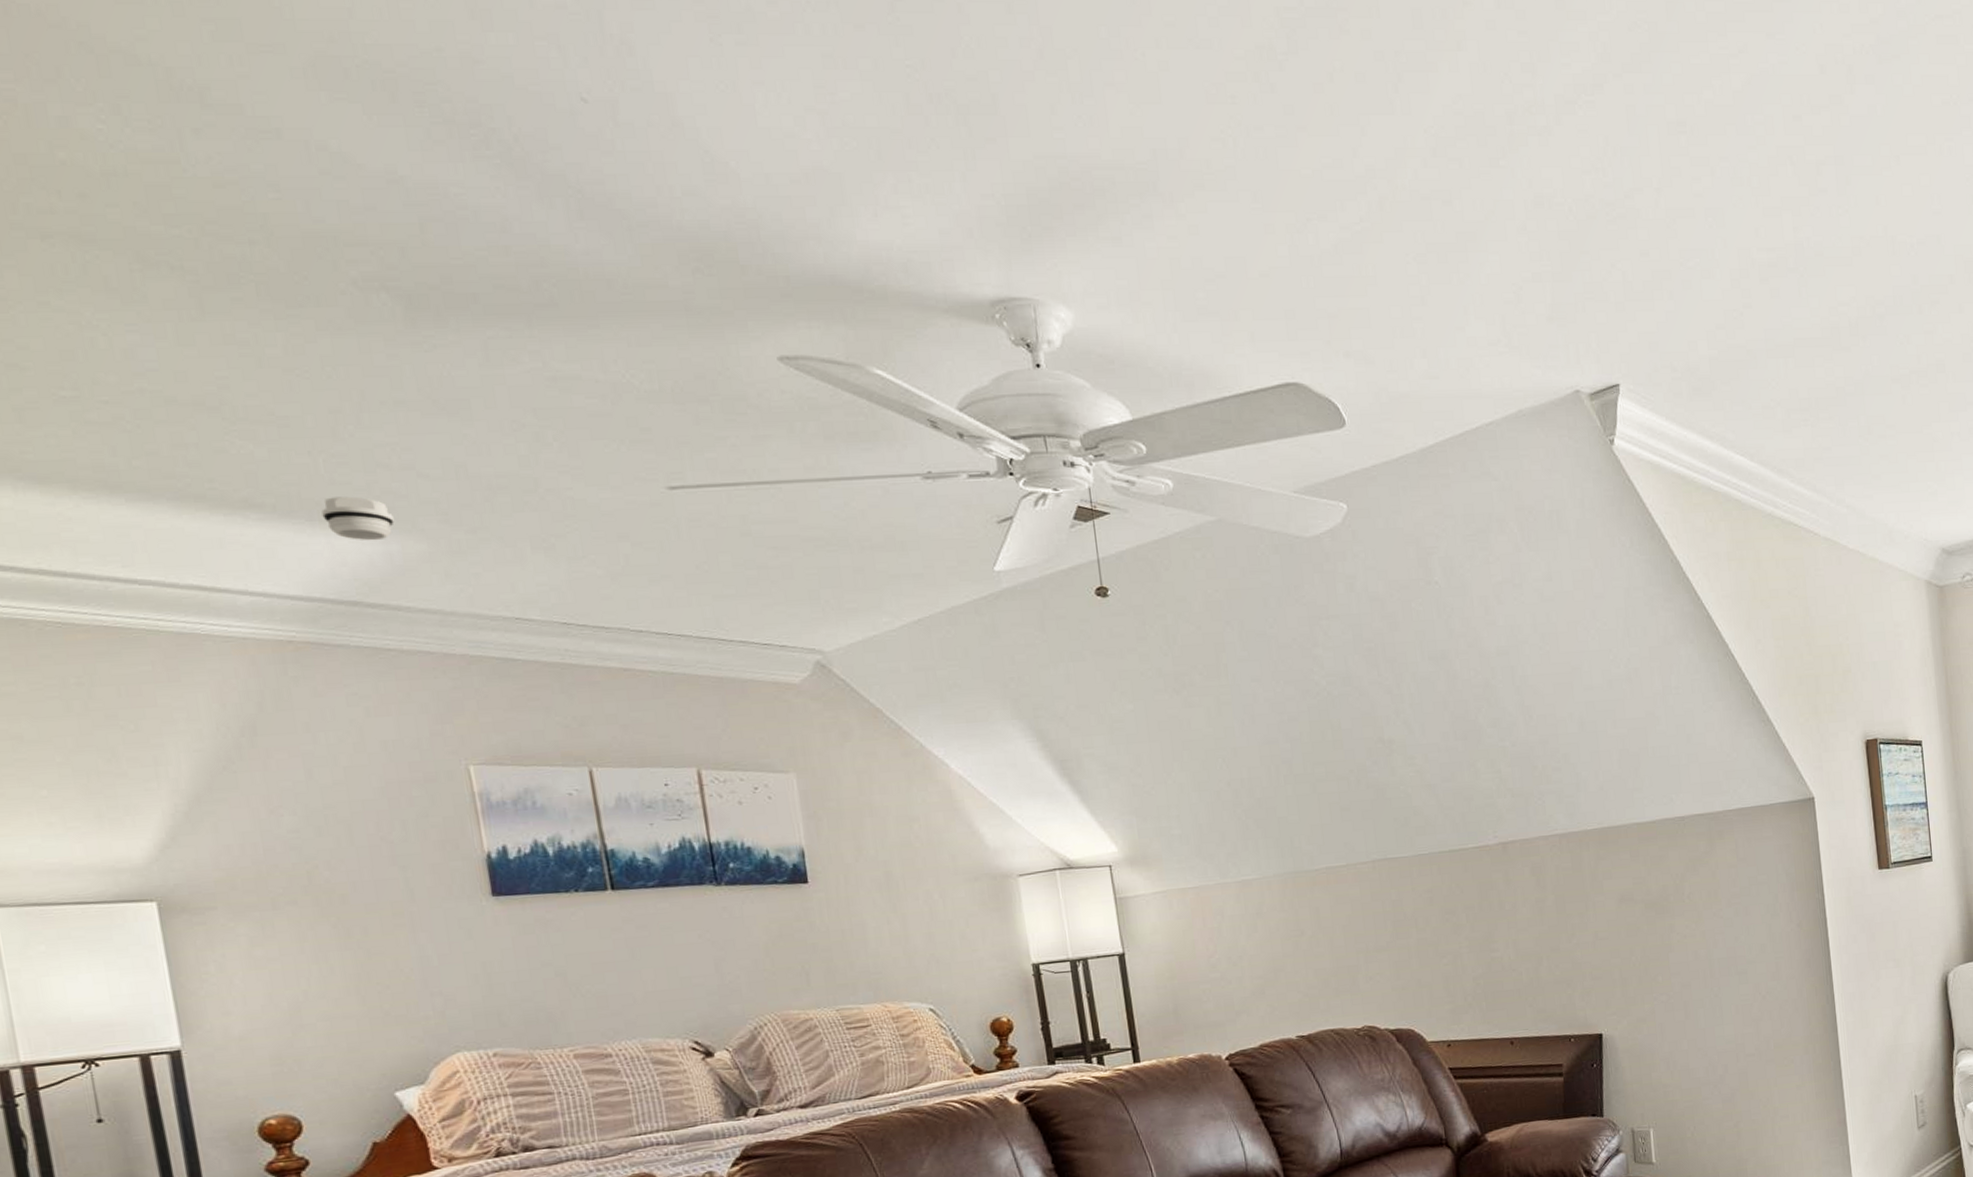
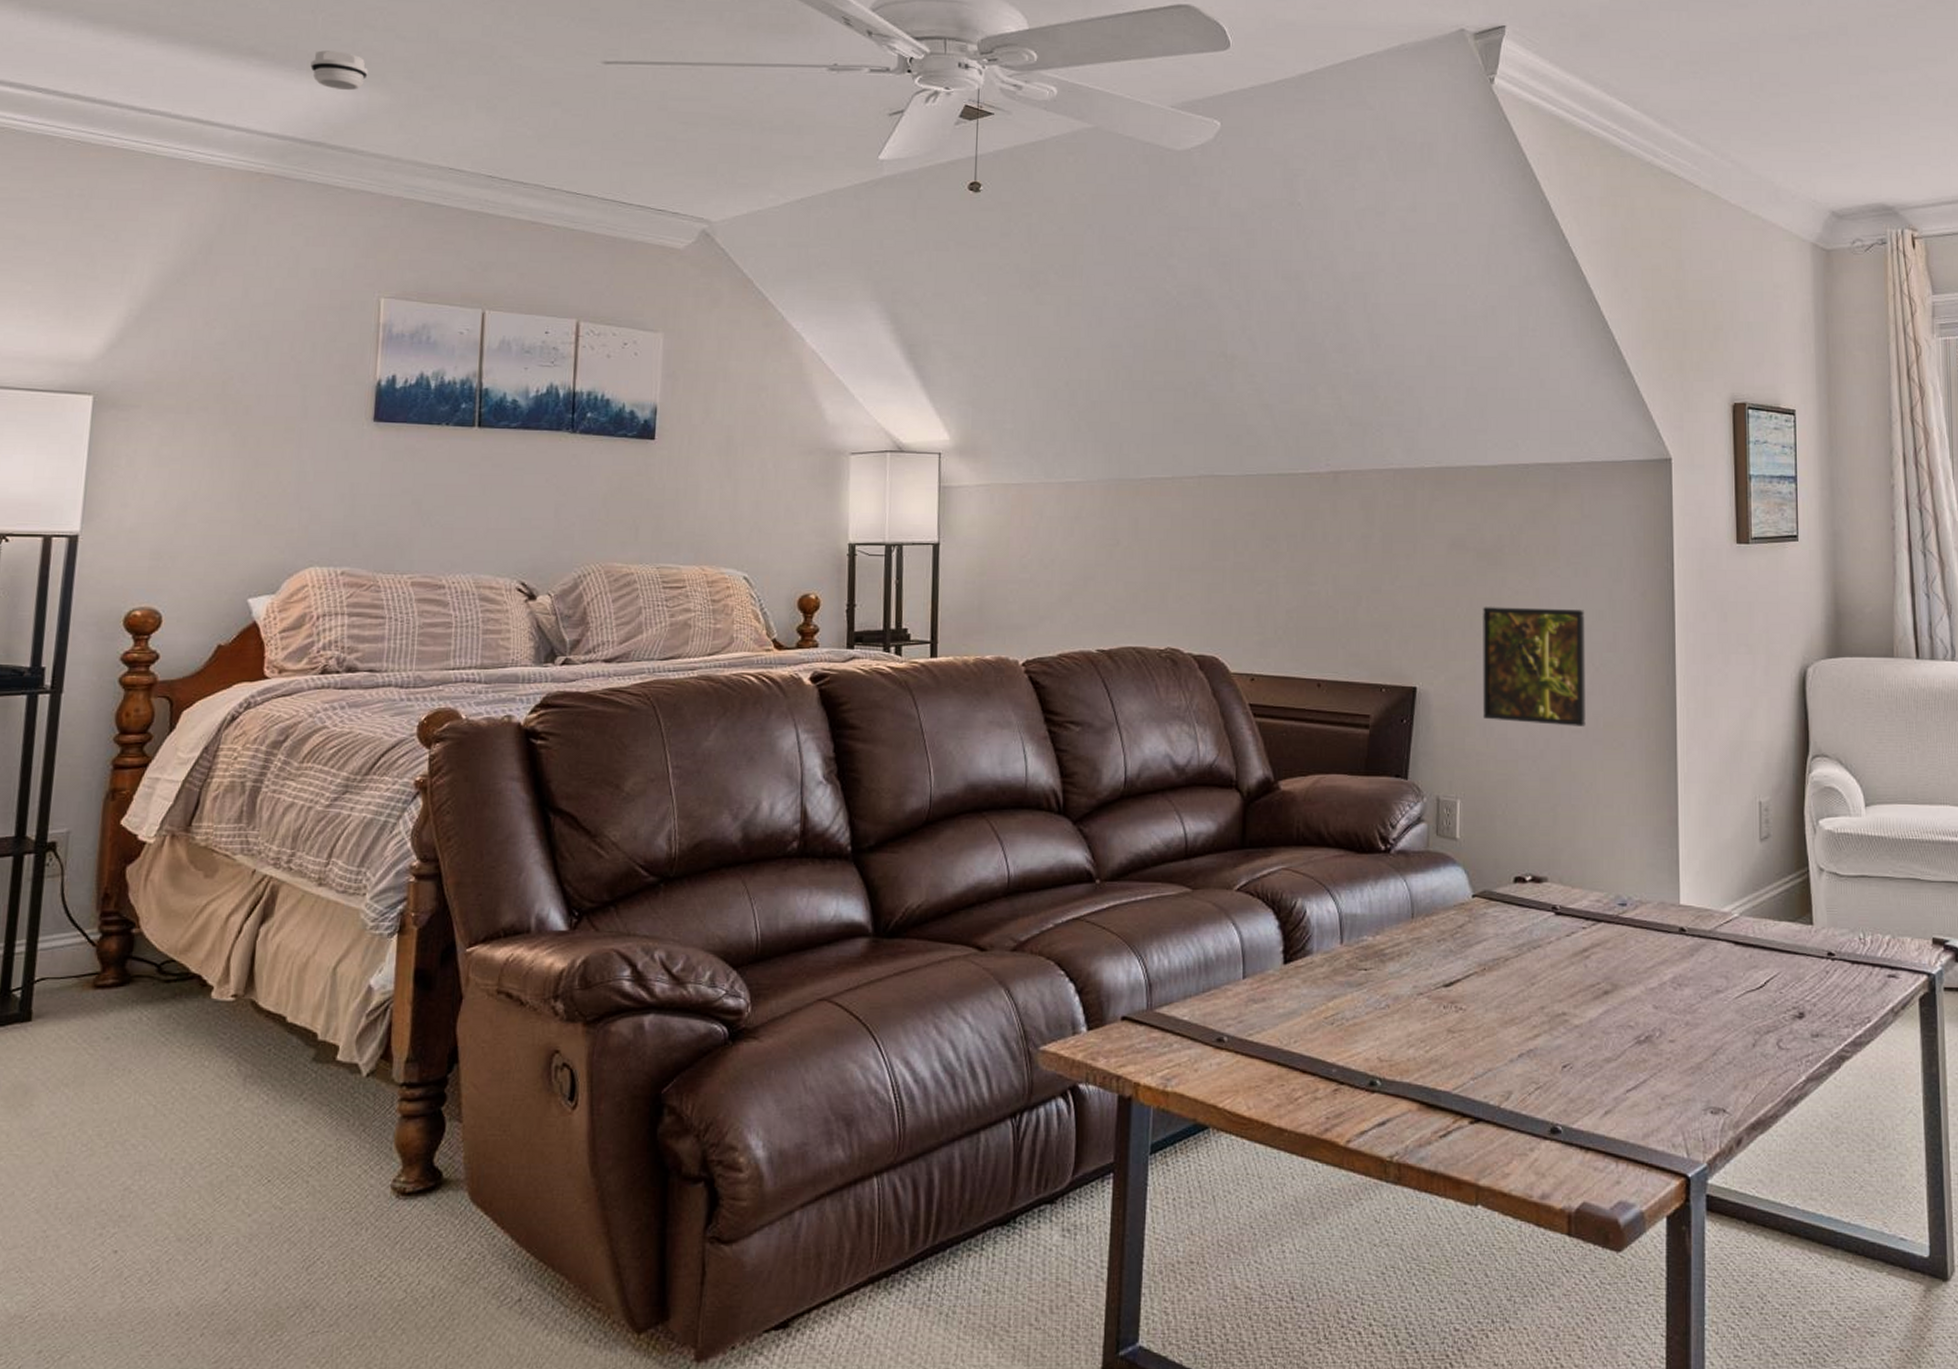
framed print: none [1655,945,1758,1055] -> present [1483,607,1586,726]

